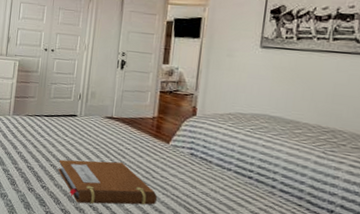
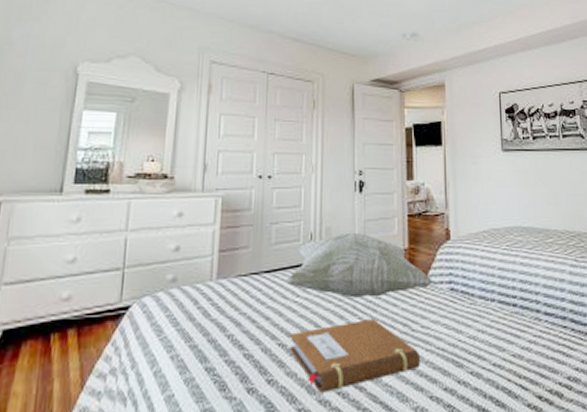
decorative pillow: none [60,97,176,149] -> present [287,232,434,298]

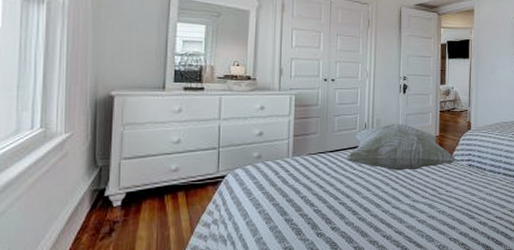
notebook: present [288,319,420,393] -> none [347,186,444,236]

